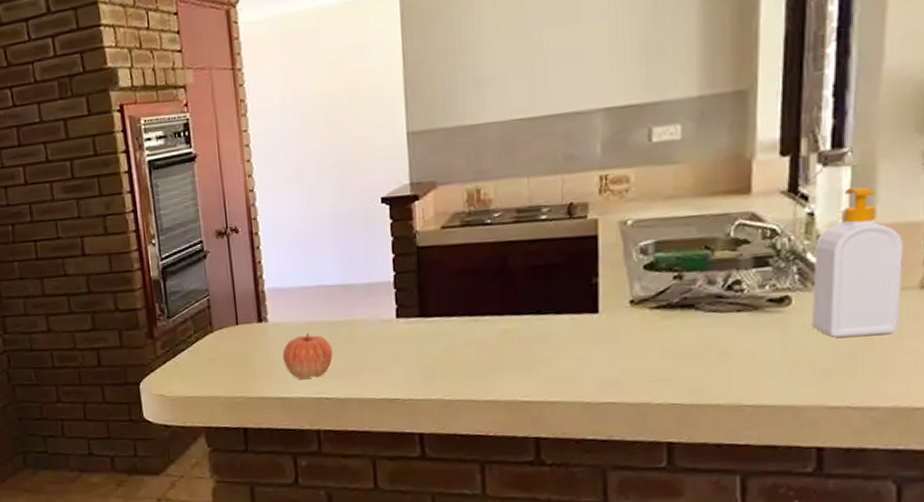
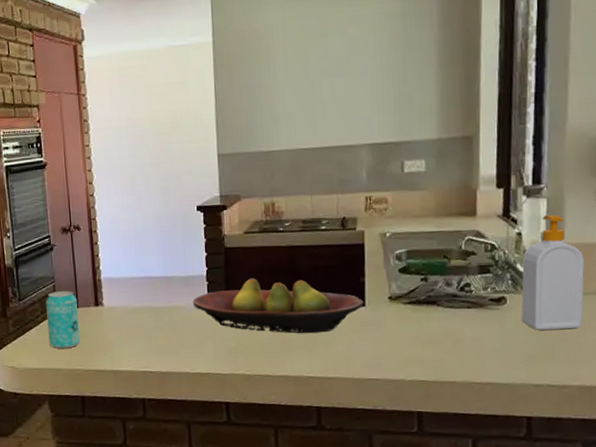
beverage can: none [199,305,242,373] -> present [46,290,81,349]
apple: present [282,333,333,379] -> none [115,316,157,355]
fruit bowl: none [377,282,597,349] -> present [192,278,364,334]

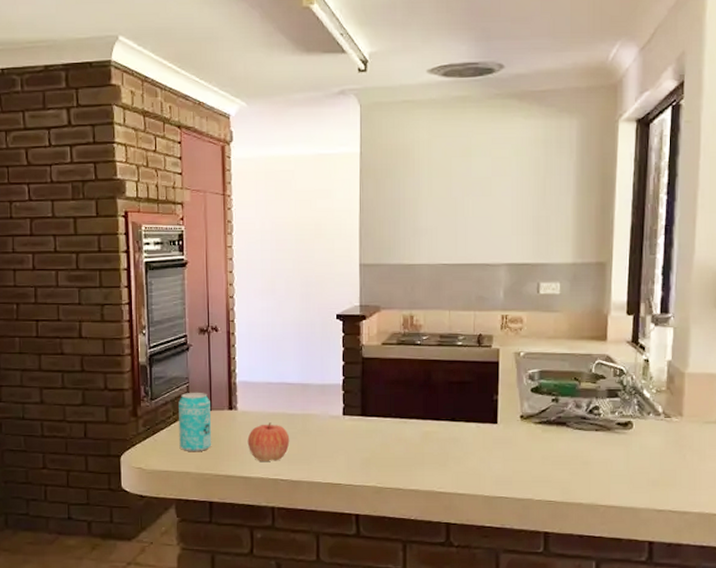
apple: none [115,316,157,355] -> present [247,422,290,461]
fruit bowl: present [192,278,364,334] -> none [327,389,496,449]
soap bottle: present [521,214,584,330] -> none [647,343,706,456]

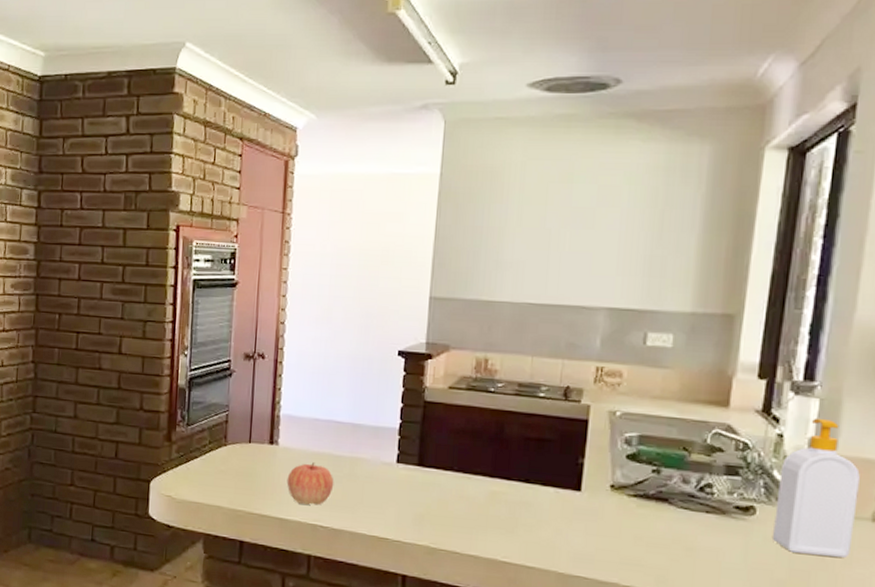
beverage can: present [179,392,212,451] -> none [213,421,250,486]
soap bottle: none [647,343,706,456] -> present [773,418,860,558]

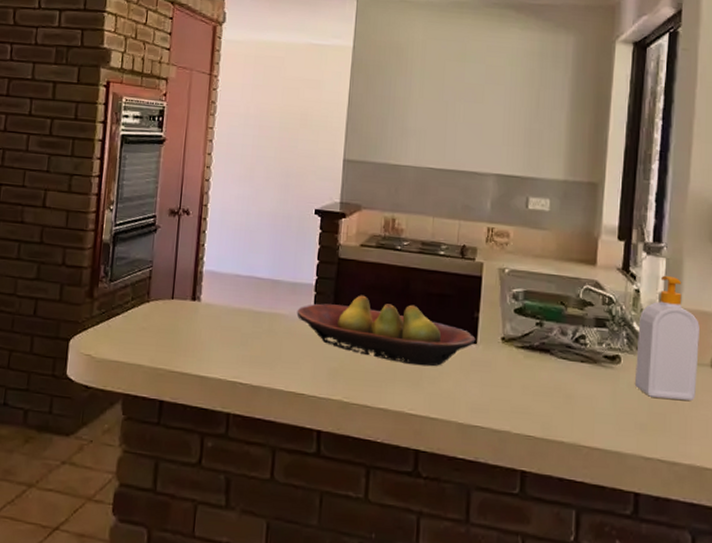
apple: present [286,462,334,506] -> none [208,318,254,362]
fruit bowl: none [379,439,580,514] -> present [296,295,476,367]

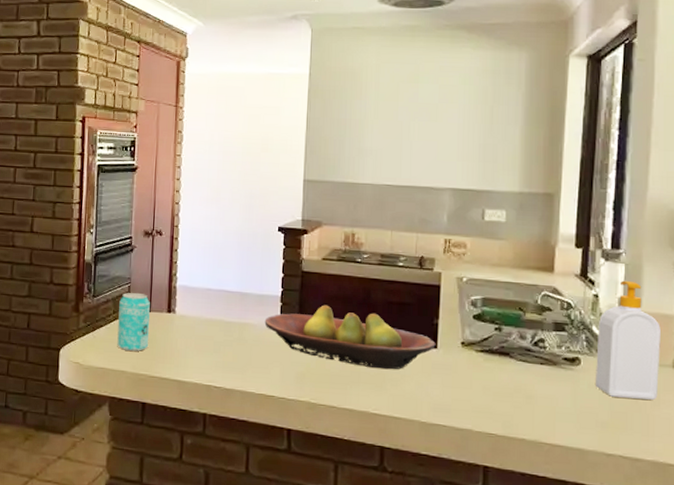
beverage can: none [134,277,173,343] -> present [117,292,150,351]

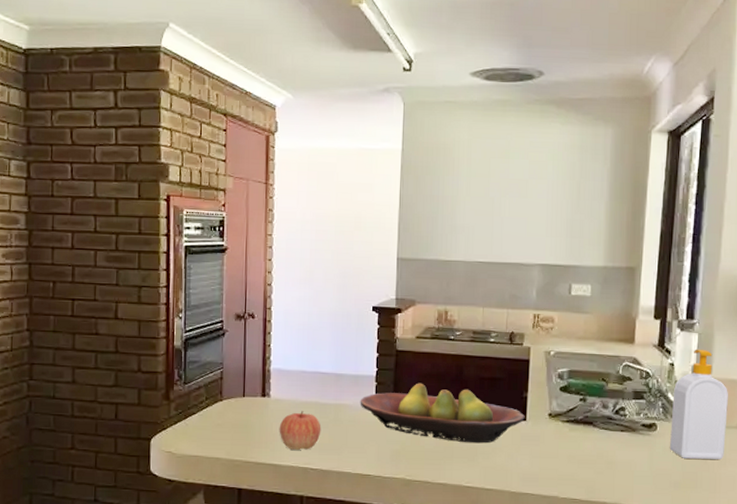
beverage can: present [117,292,150,351] -> none [210,377,244,437]
apple: none [183,328,226,368] -> present [279,411,321,450]

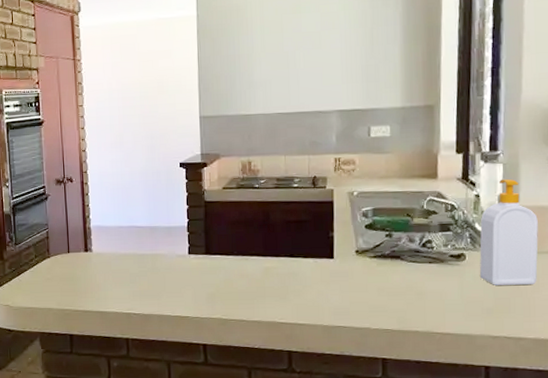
apple: present [279,411,321,450] -> none [102,262,141,298]
fruit bowl: present [360,383,525,444] -> none [174,230,333,283]

